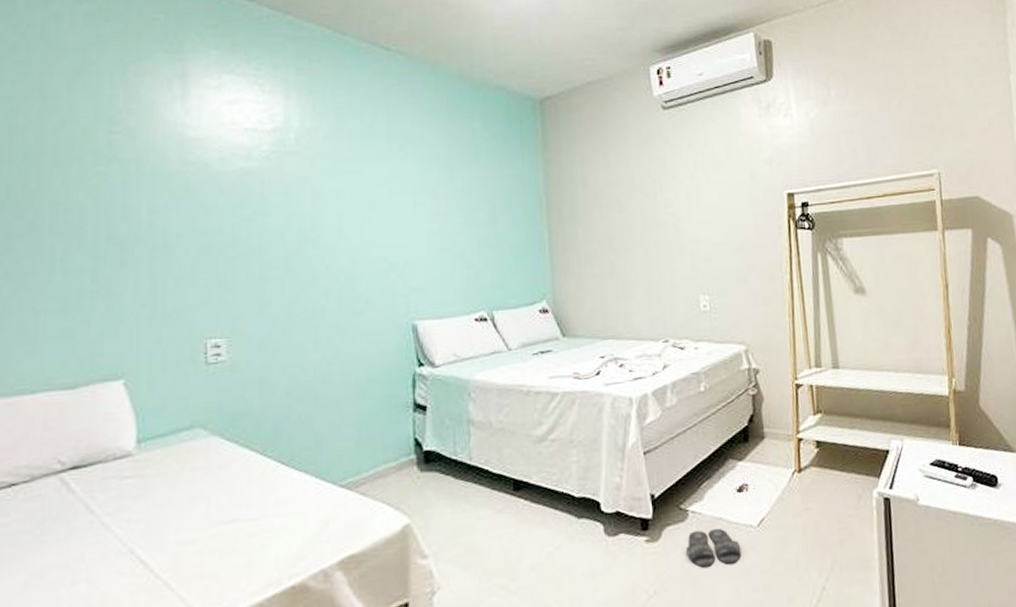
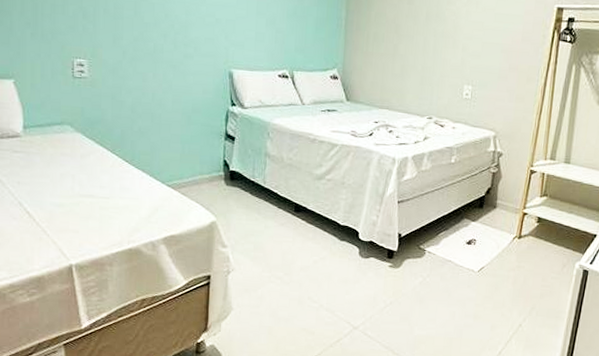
slippers: present [686,527,742,568] -> none [419,266,462,296]

